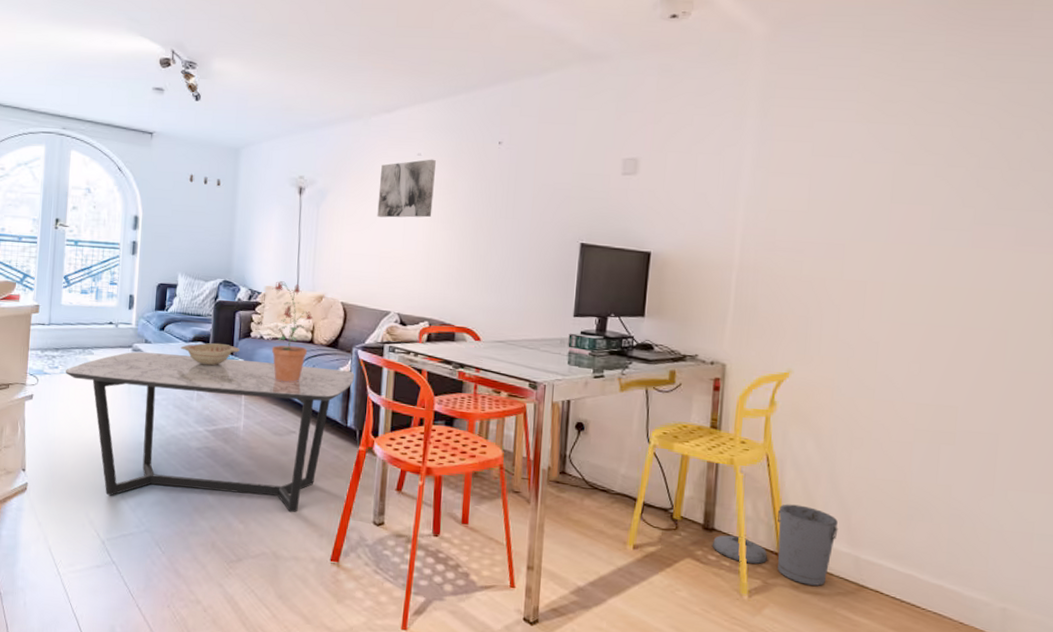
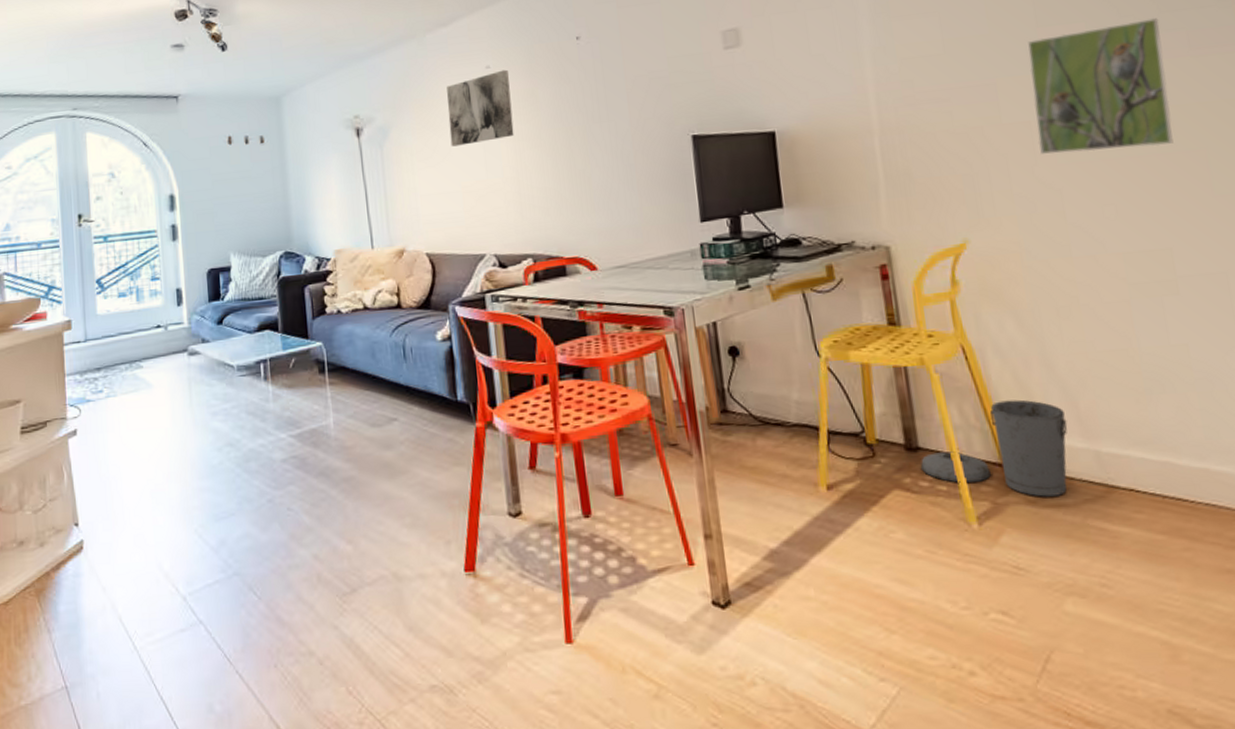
coffee table: present [66,351,354,513] -> none [112,333,456,538]
decorative bowl: present [180,343,241,366] -> none [245,327,317,357]
potted plant: present [271,281,313,383] -> none [343,241,397,361]
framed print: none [868,212,995,321] -> present [1027,18,1173,154]

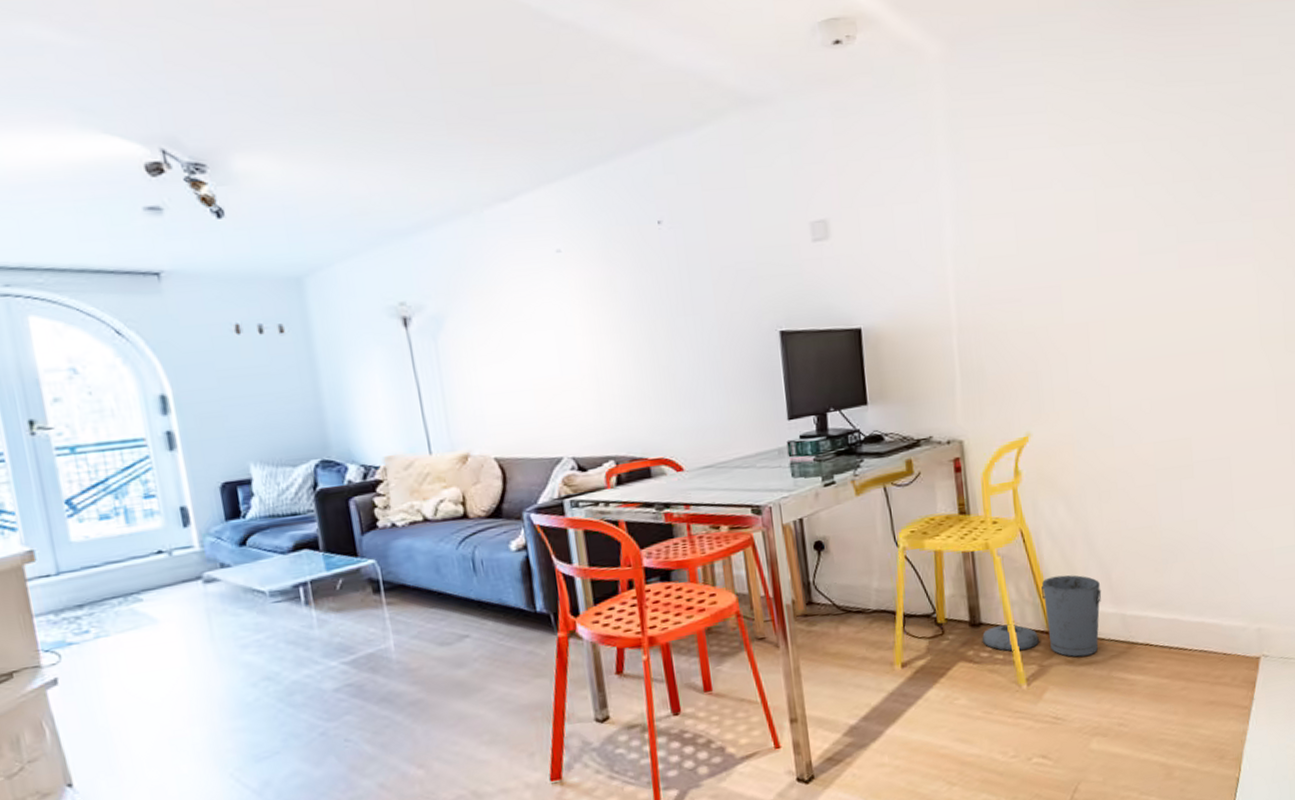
wall art: present [447,69,514,147] -> none [511,254,591,340]
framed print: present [1027,18,1173,154] -> none [1089,229,1199,354]

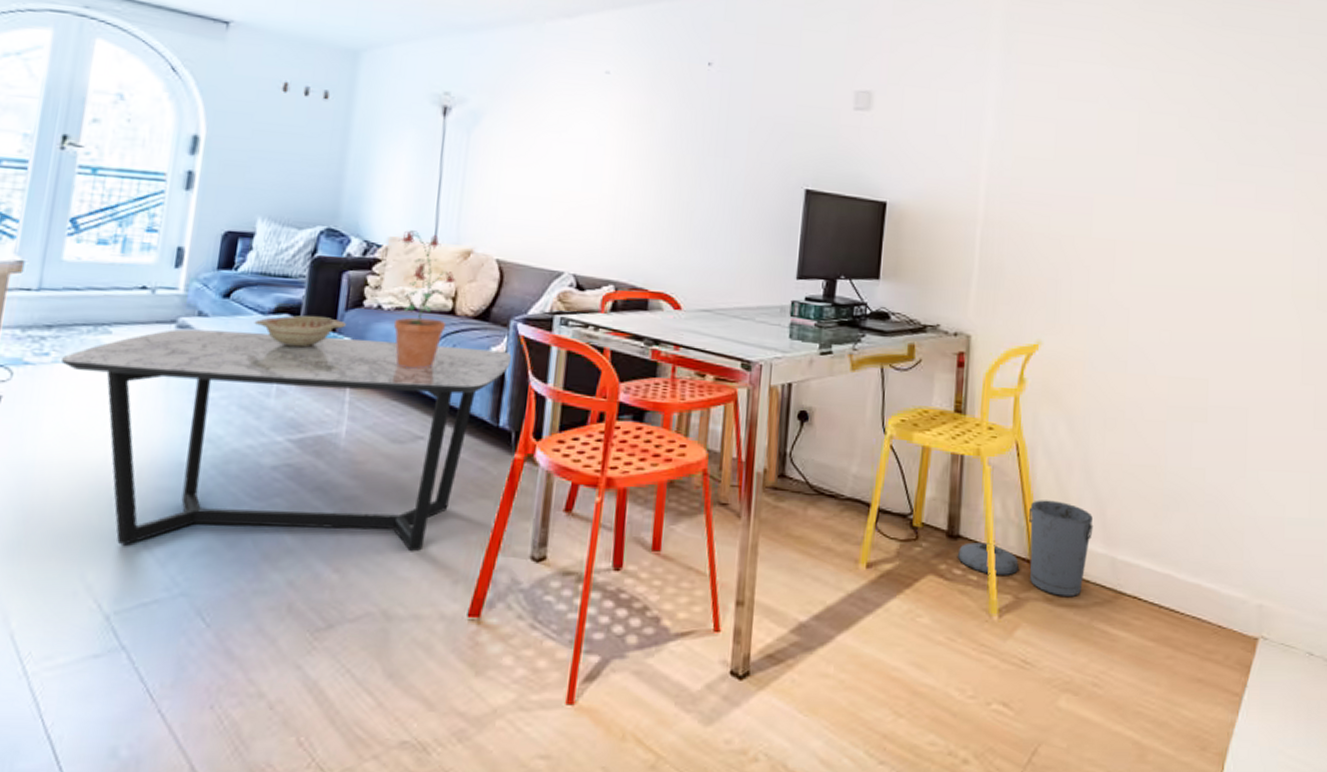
coffee table: none [103,542,533,785] -> present [61,328,511,552]
decorative bowl: none [277,544,367,579] -> present [254,315,347,348]
potted plant: none [394,446,463,577] -> present [393,230,456,369]

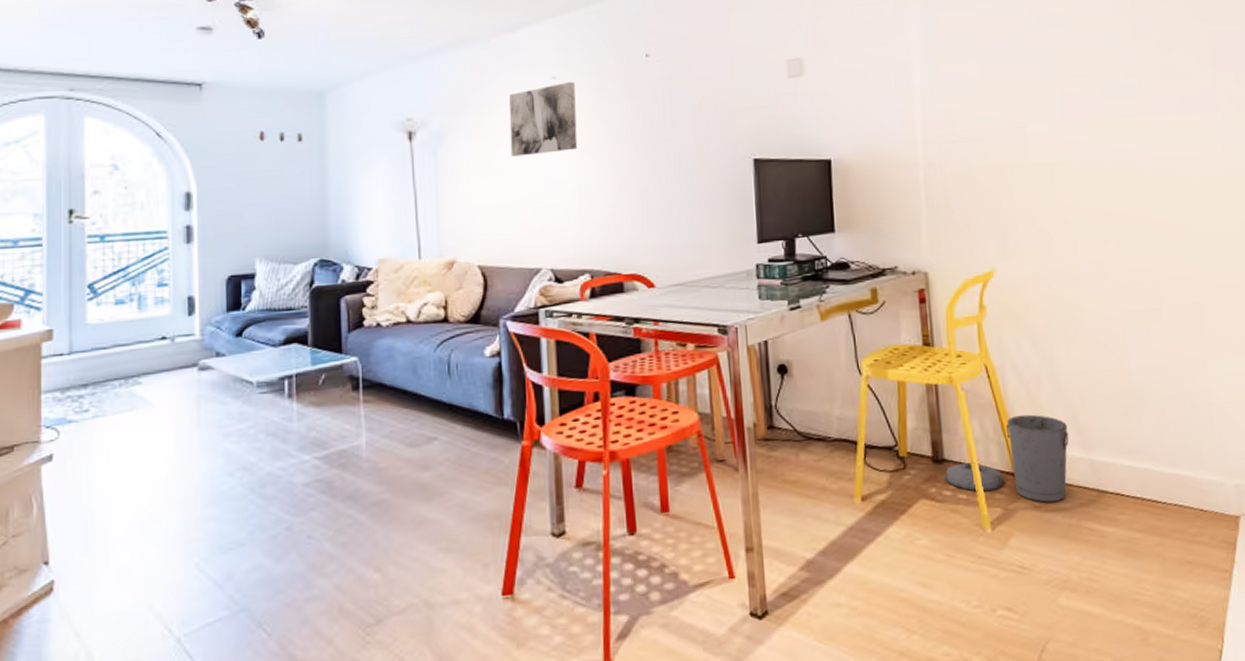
coffee table: present [61,328,511,552] -> none [101,349,506,574]
decorative bowl: present [254,315,347,348] -> none [267,341,352,373]
potted plant: present [393,230,456,369] -> none [386,250,445,378]
wall art: none [549,79,629,152] -> present [509,81,578,157]

